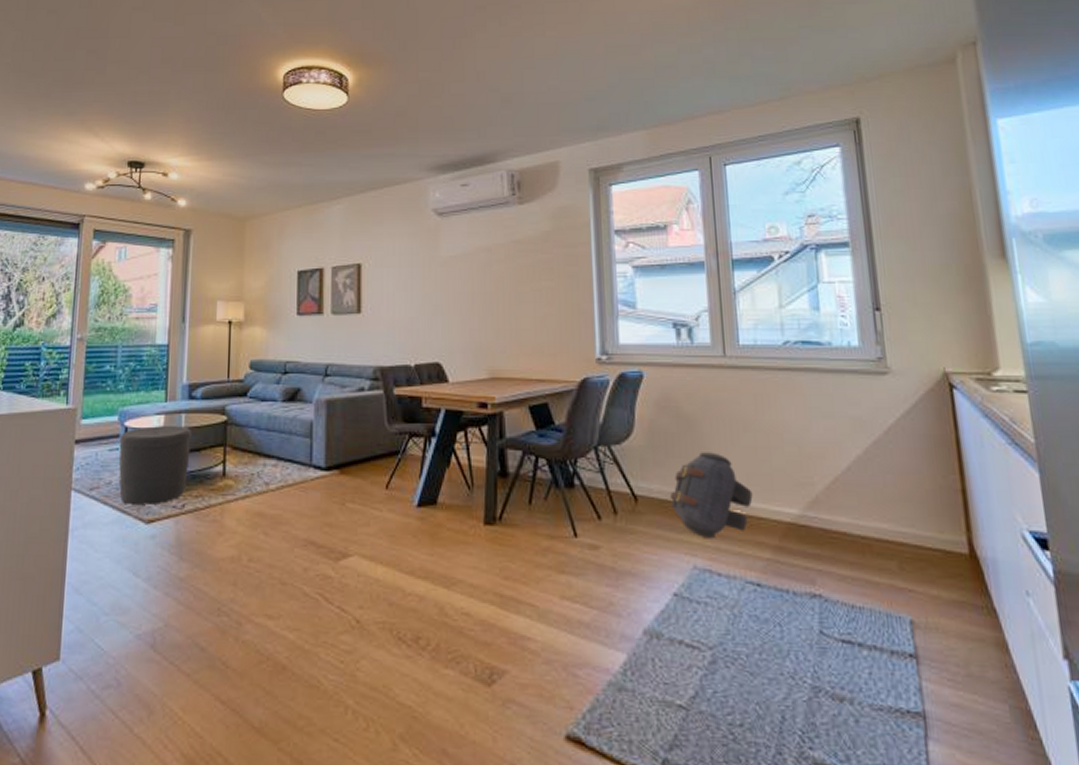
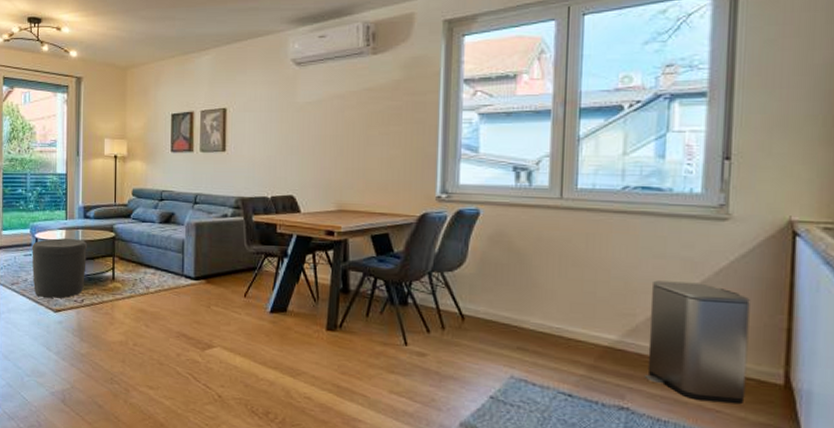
backpack: present [671,452,753,539] -> none [495,282,574,355]
pedal bin: none [825,443,935,581] -> present [644,280,750,405]

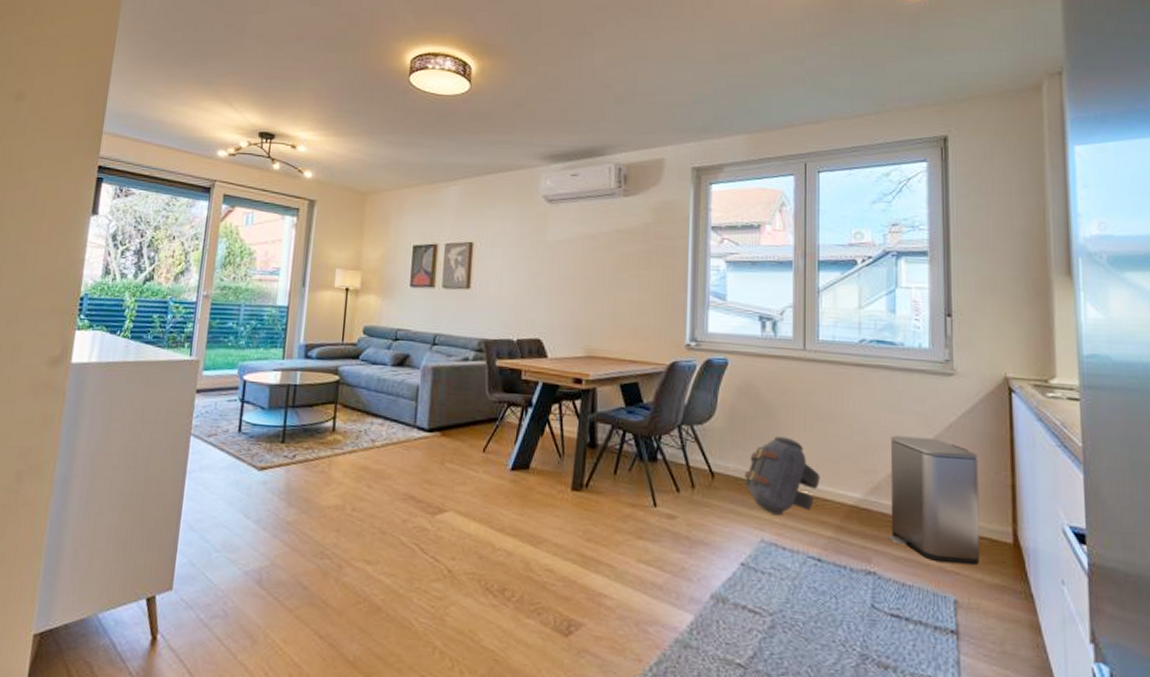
basket: present [32,238,88,298] -> none [235,381,307,453]
backpack: none [495,282,574,355] -> present [745,436,820,516]

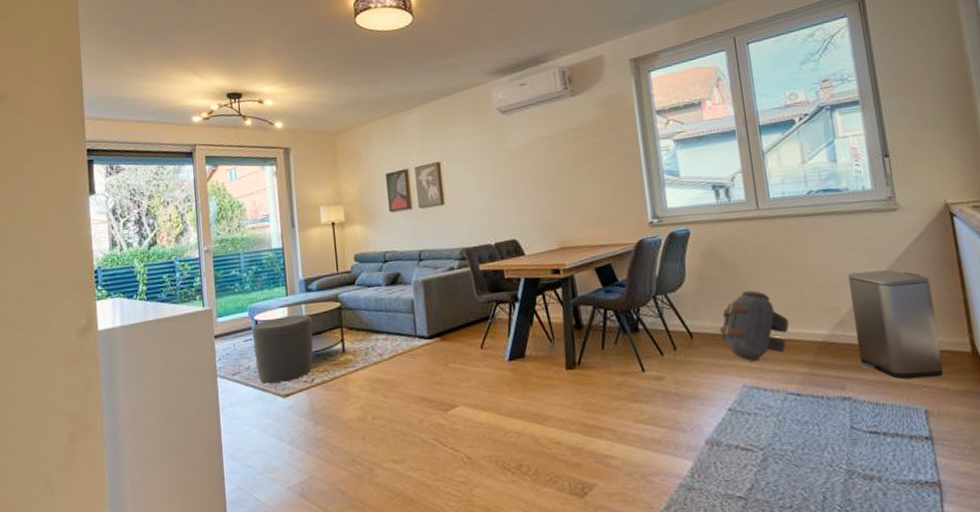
basket: none [235,381,307,453] -> present [252,315,314,383]

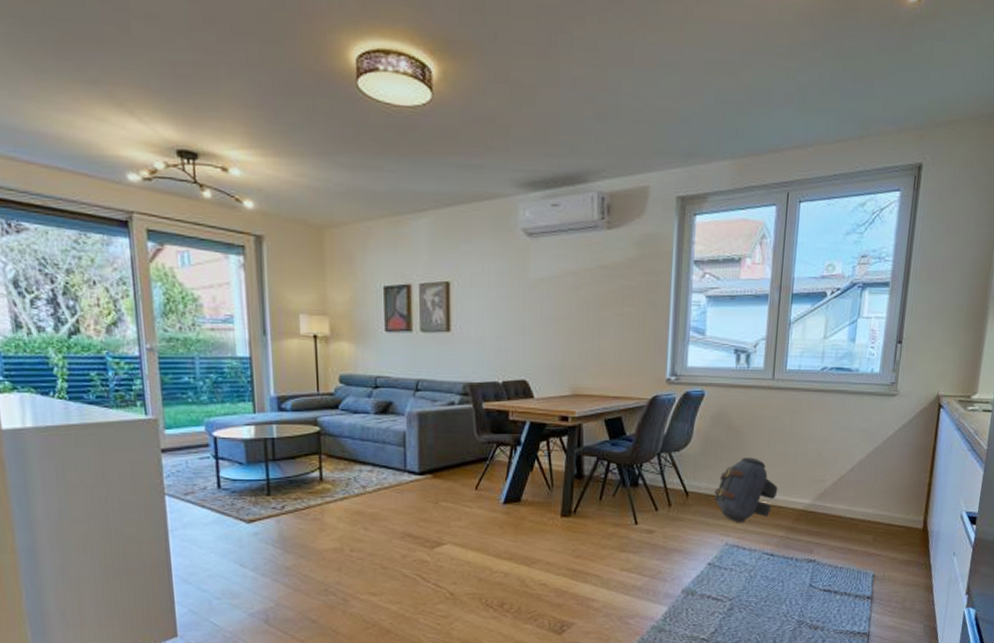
basket: present [252,315,314,383] -> none [209,436,286,507]
pedal bin: present [848,270,944,379] -> none [828,450,906,548]

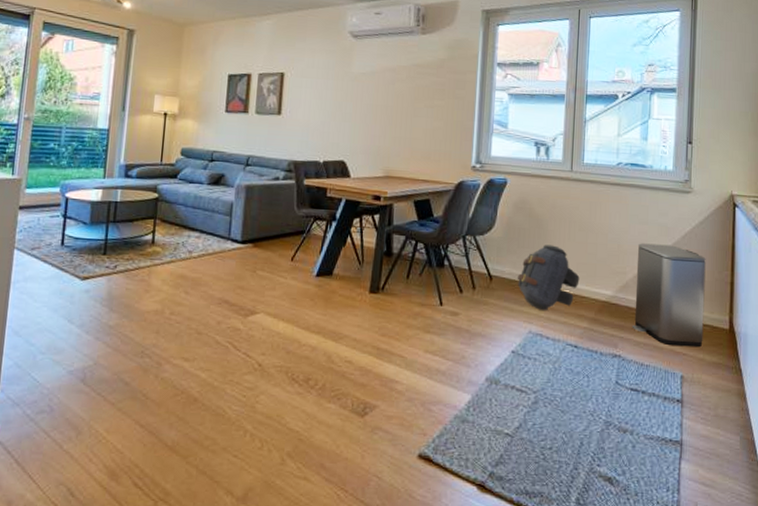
pedal bin: none [828,450,906,548] -> present [631,243,706,348]

